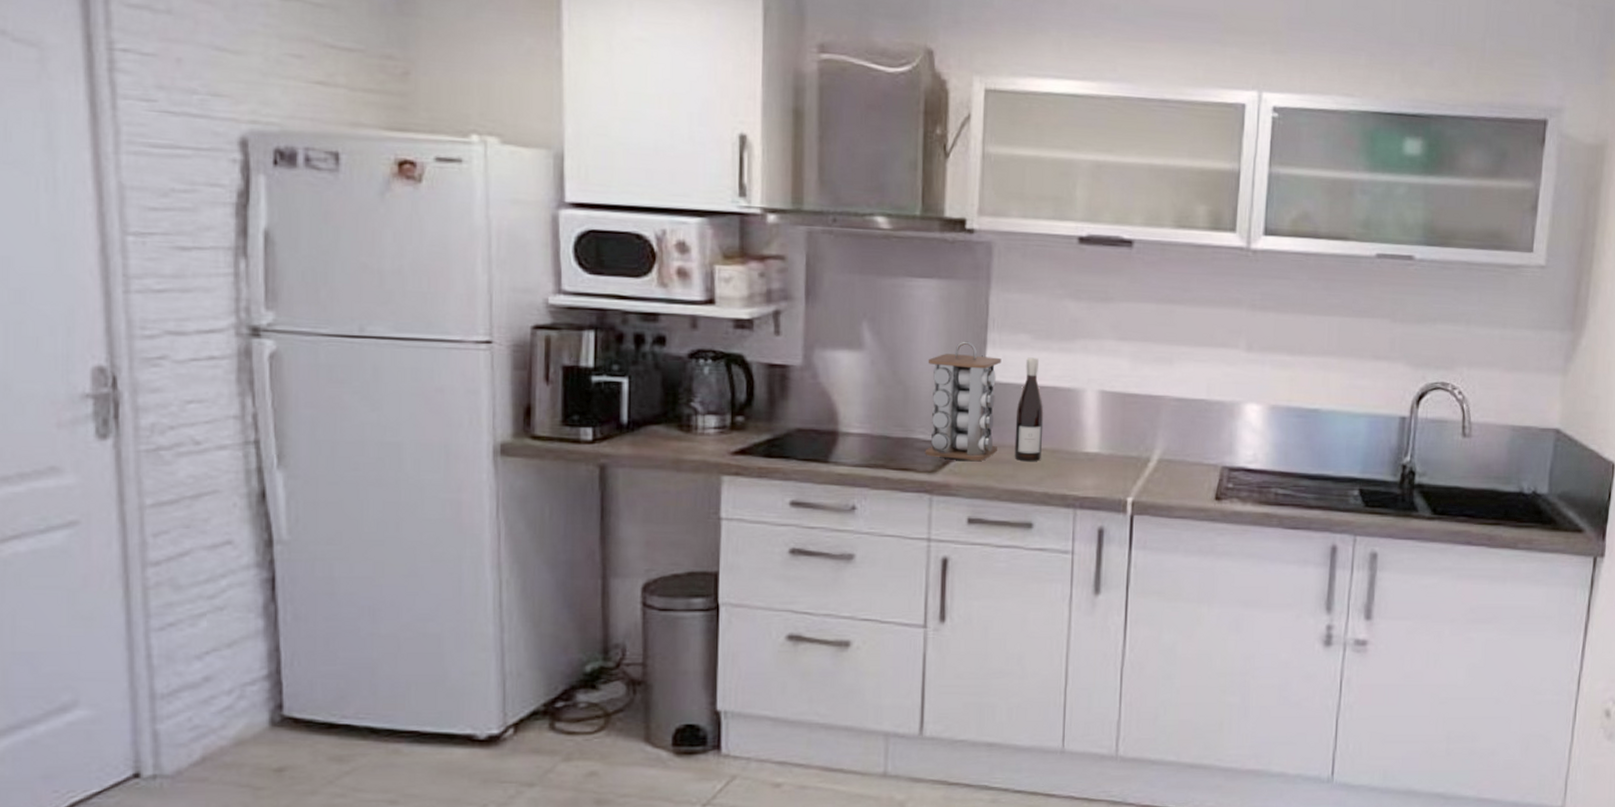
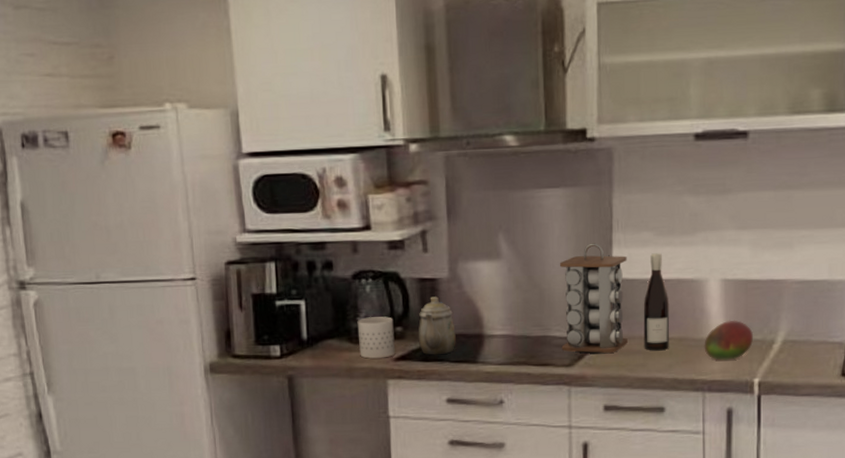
mug: none [690,403,734,451] -> present [357,316,395,359]
teapot: none [761,385,806,451] -> present [418,296,456,355]
fruit: none [1077,434,1129,476] -> present [704,320,754,360]

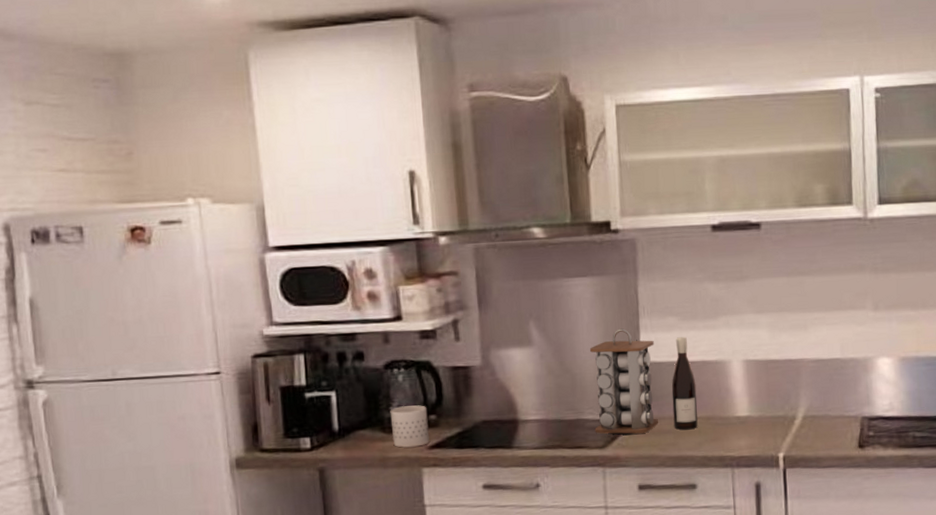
teapot: present [418,296,456,355] -> none [452,384,491,442]
fruit: present [704,320,754,360] -> none [730,398,776,437]

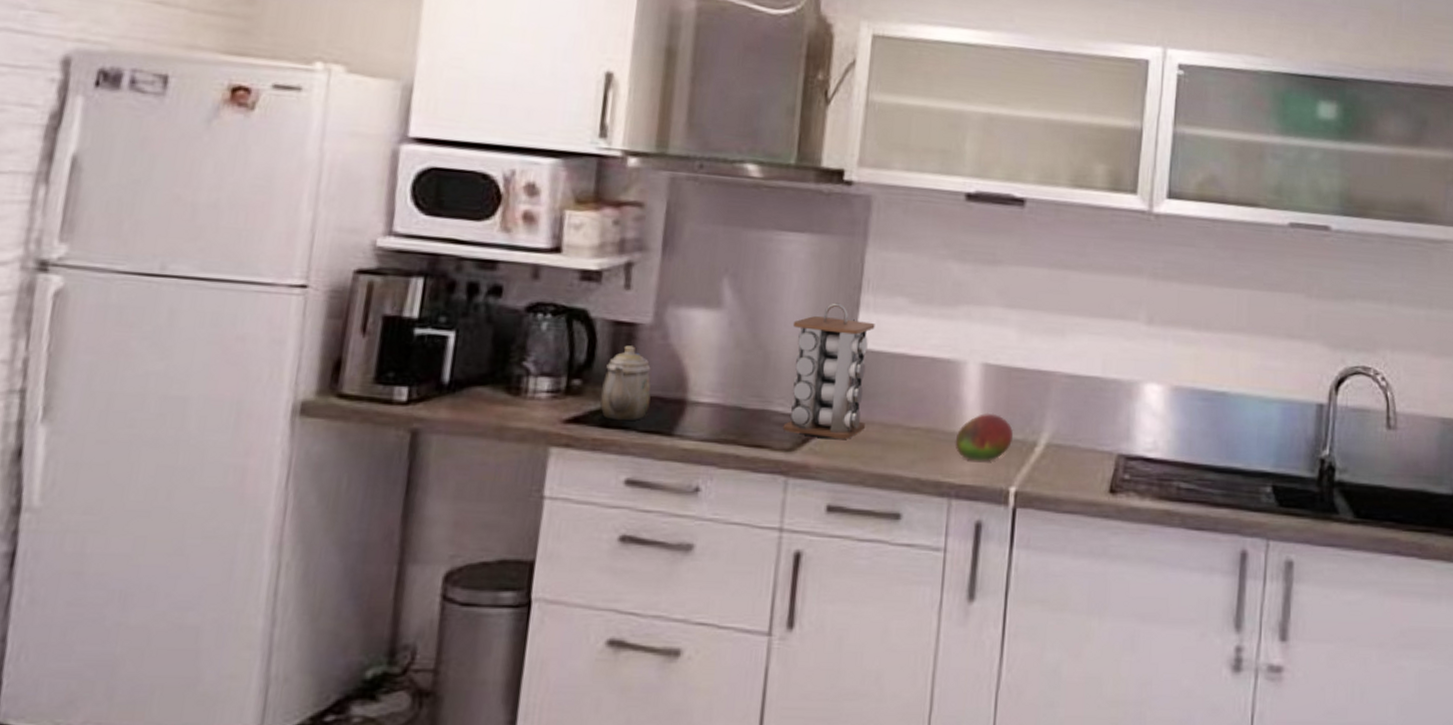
mug: present [390,405,430,448] -> none [517,362,572,418]
teapot: none [452,384,491,442] -> present [599,345,651,421]
bottle: present [671,337,698,430] -> none [883,323,920,442]
fruit: none [730,398,776,437] -> present [955,412,1014,462]

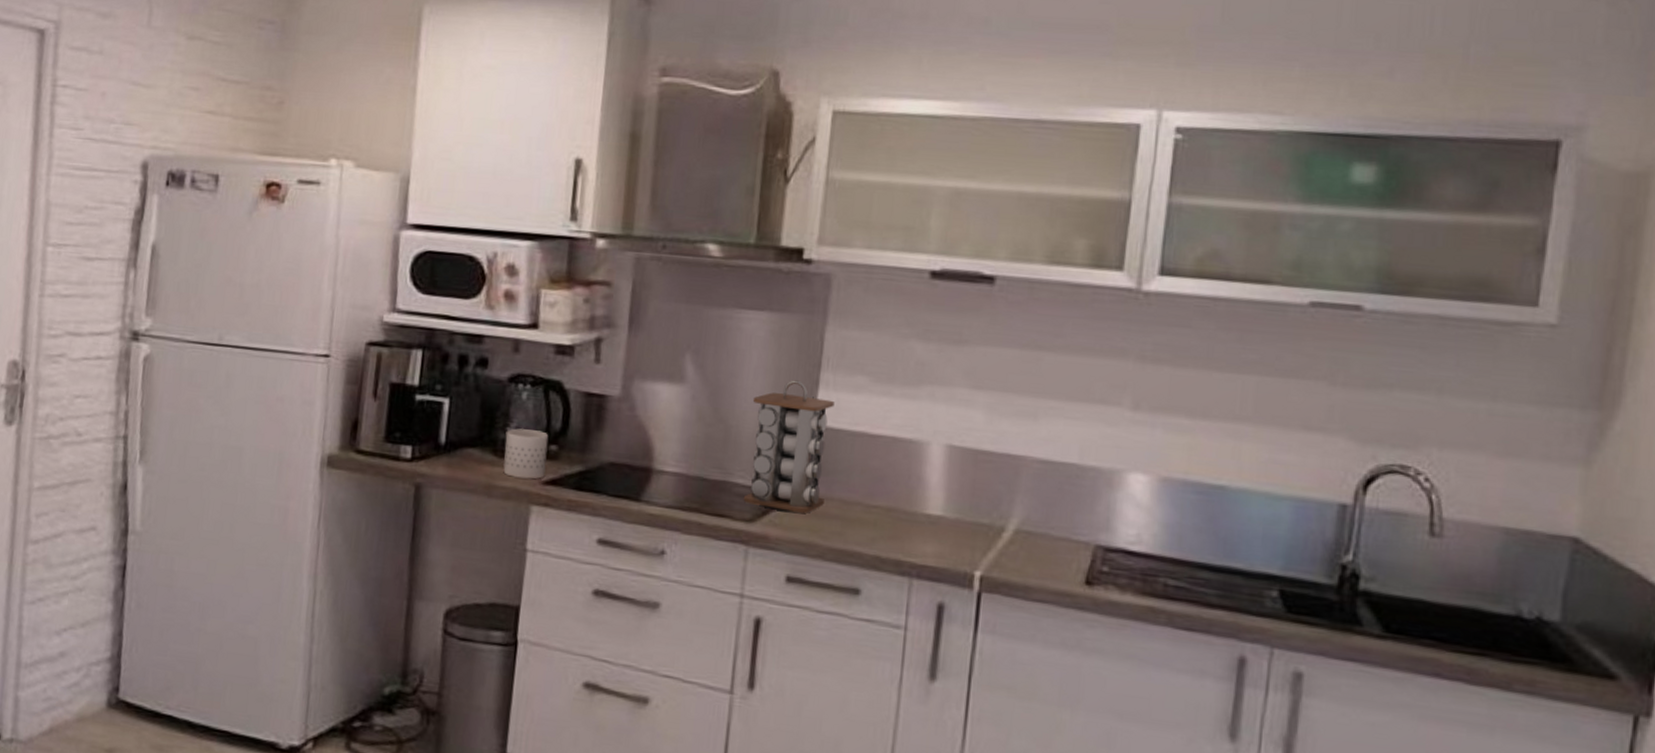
mug: none [517,362,572,418] -> present [503,428,549,480]
teapot: present [599,345,651,421] -> none [573,415,620,486]
fruit: present [955,412,1014,462] -> none [916,495,980,544]

